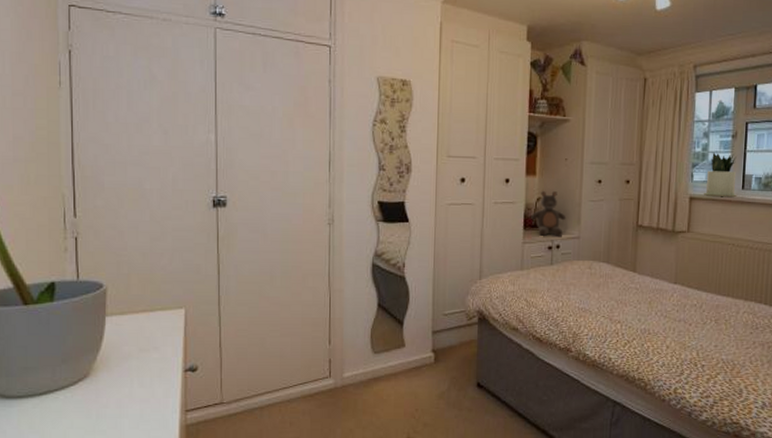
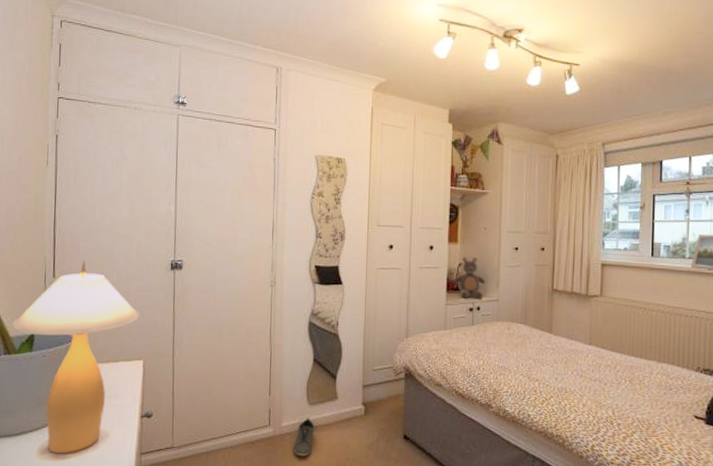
table lamp: none [28,197,179,414] -> present [12,260,140,454]
shoe: none [356,367,380,409] -> present [293,418,315,457]
planter: present [703,152,738,198] -> none [614,222,648,265]

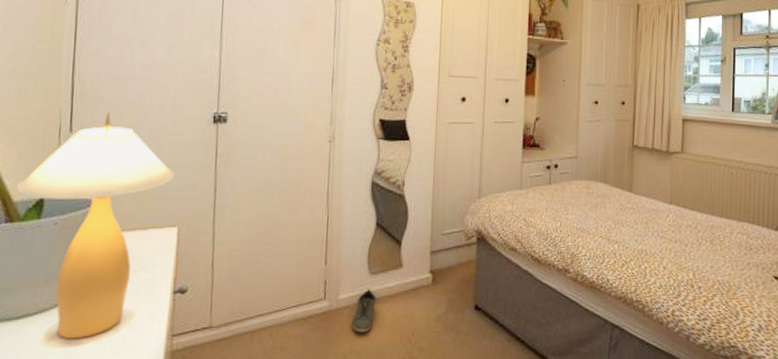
teddy bear: present [453,257,486,299] -> none [530,111,564,156]

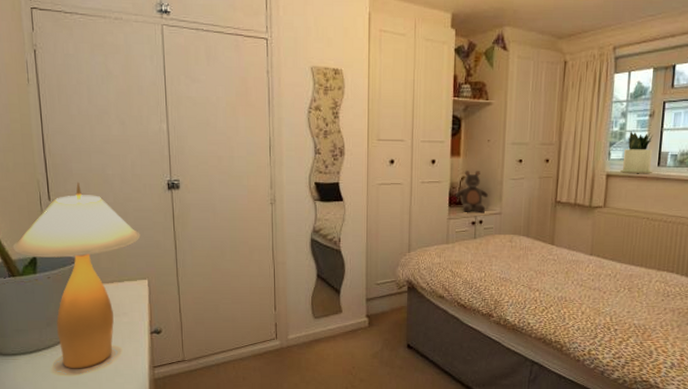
shoe: present [351,289,377,333] -> none [300,331,321,366]
teddy bear: none [530,111,564,156] -> present [456,171,489,212]
planter: none [695,75,728,120] -> present [619,131,654,174]

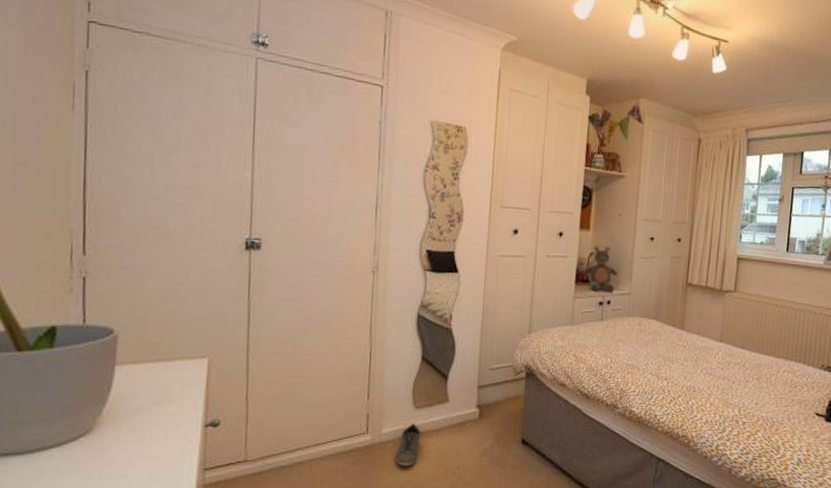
table lamp: present [12,182,141,369] -> none [23,234,204,473]
shoe: none [300,331,321,366] -> present [394,423,421,466]
planter: present [619,131,654,174] -> none [750,214,783,260]

